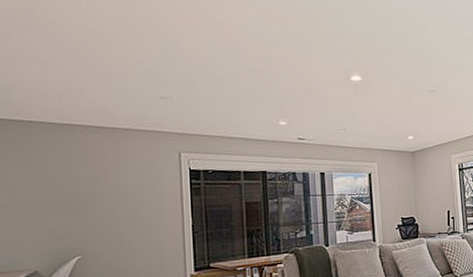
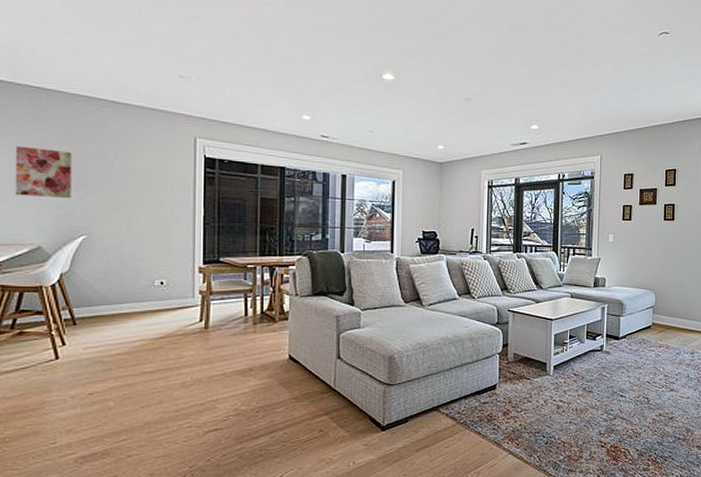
wall art: none [9,177,65,225] -> present [15,146,72,199]

